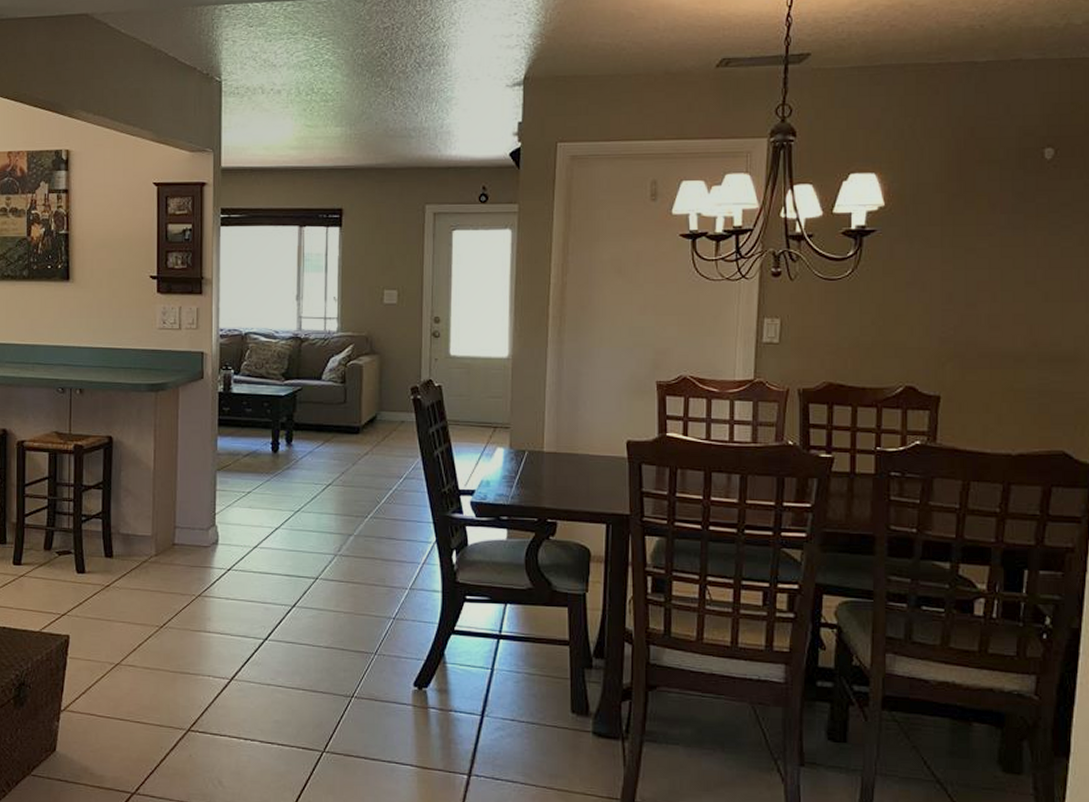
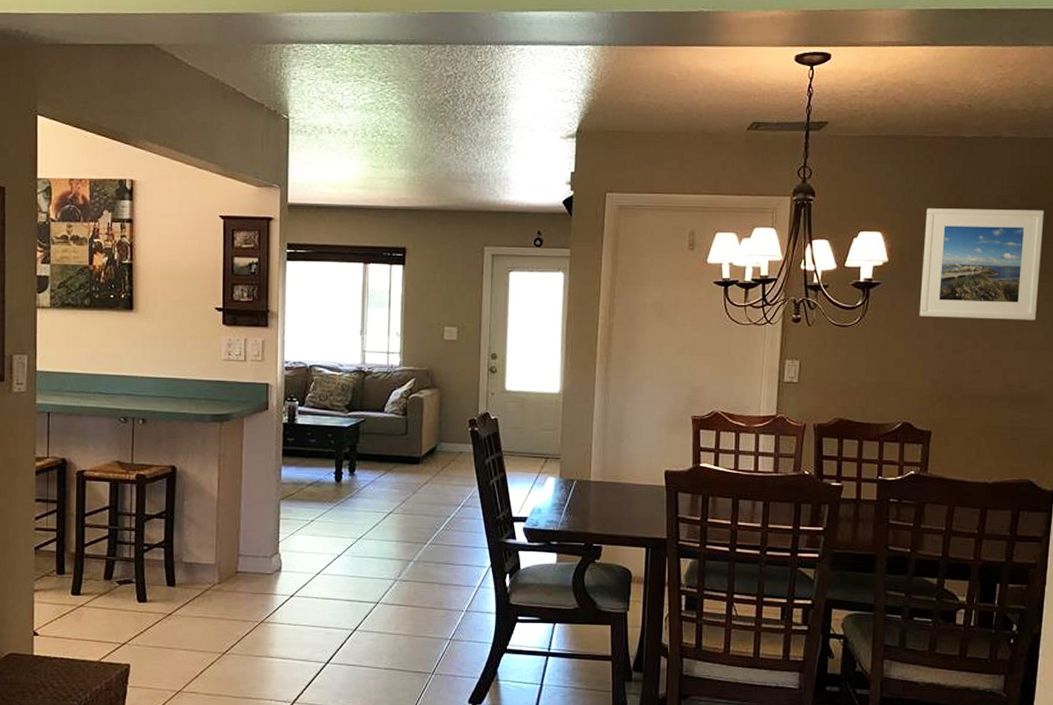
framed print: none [923,141,1077,268] -> present [919,208,1044,320]

